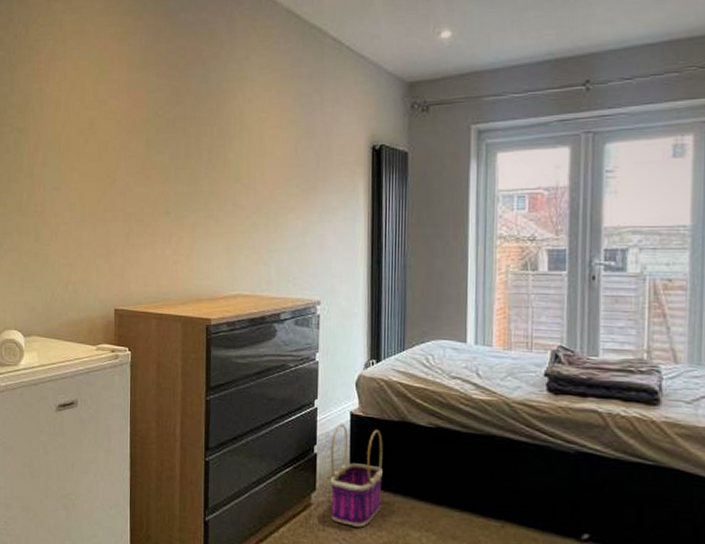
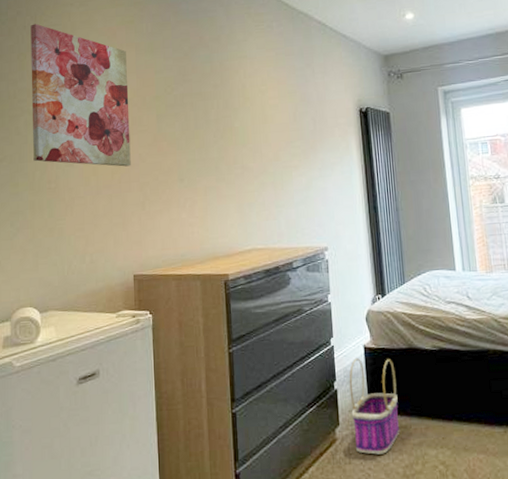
wall art: none [21,32,118,194] -> present [30,23,131,167]

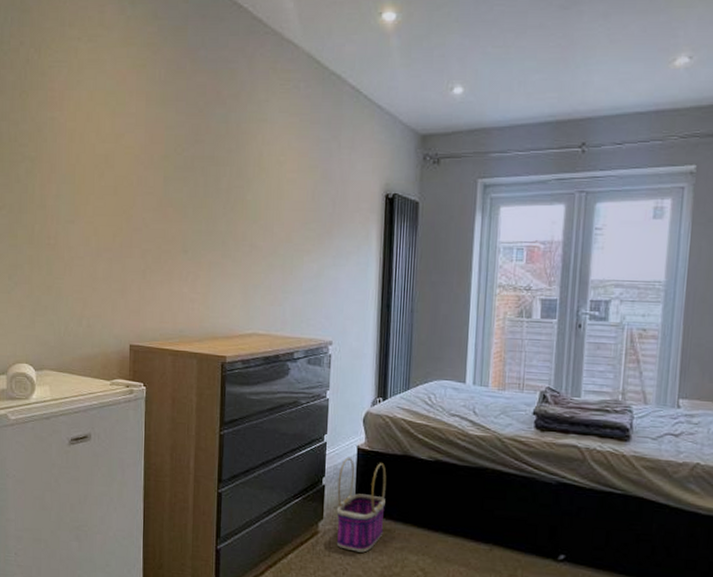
wall art: present [30,23,131,167] -> none [33,58,136,230]

